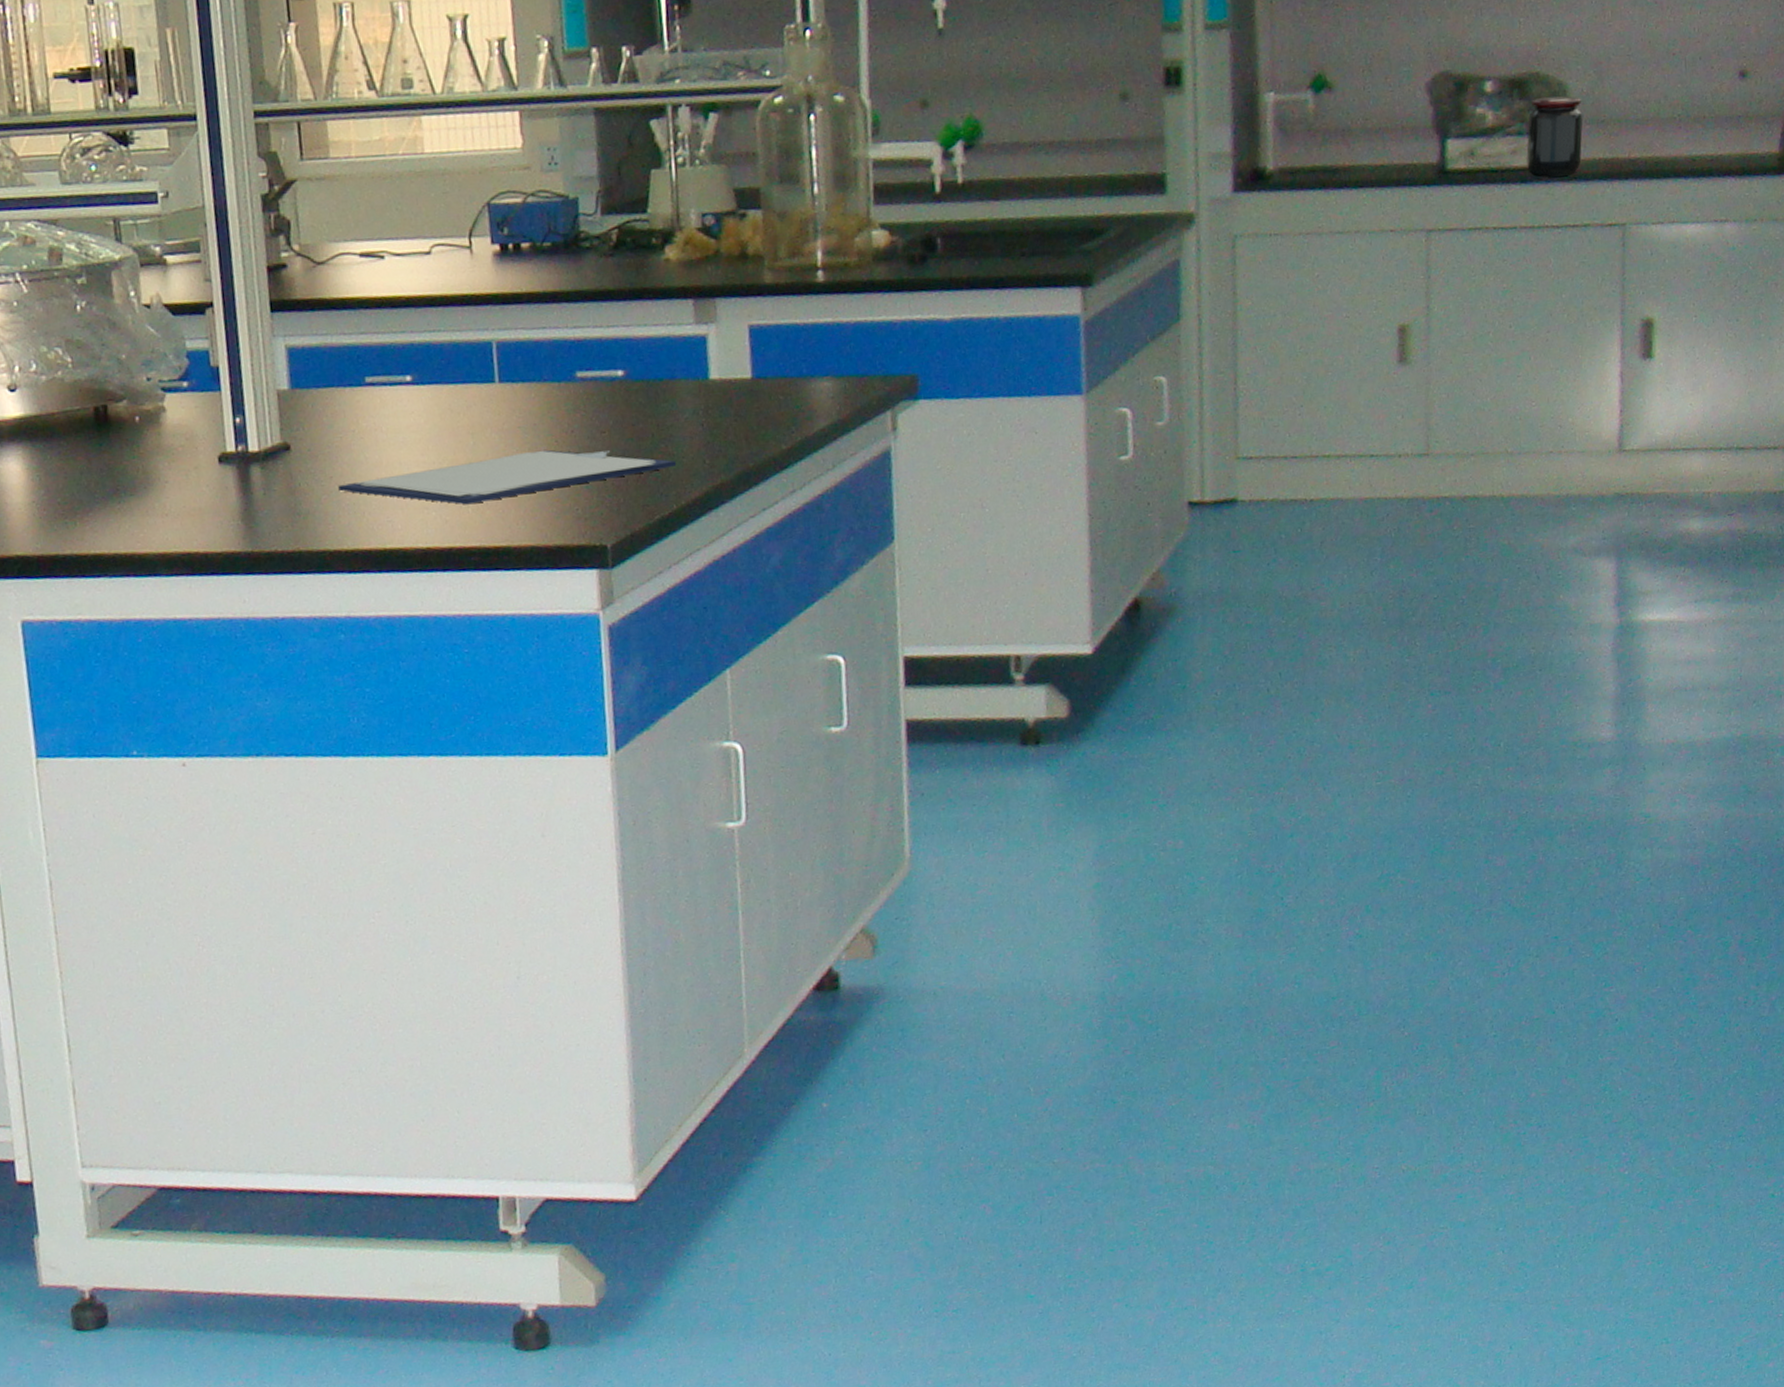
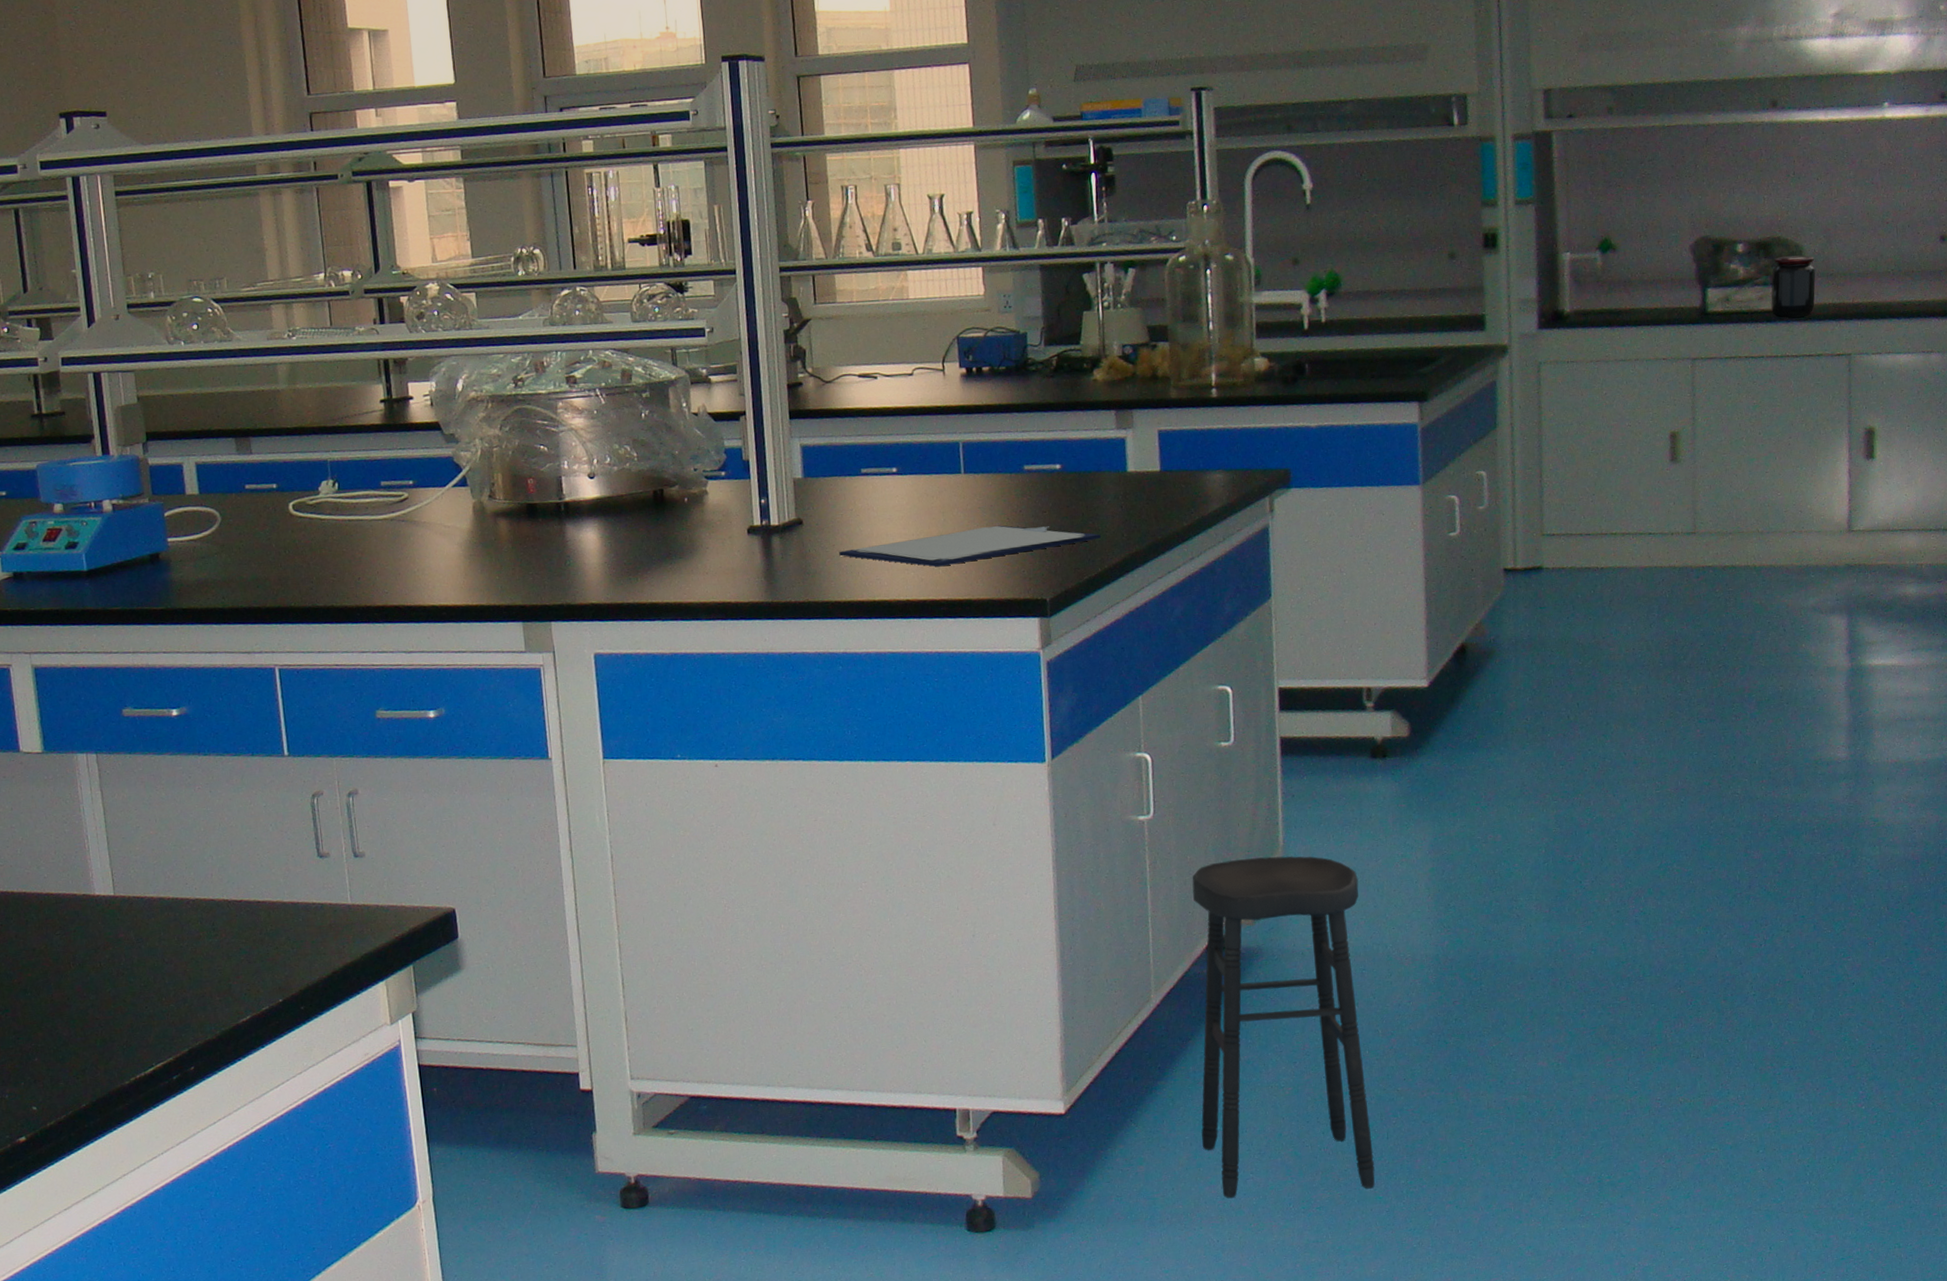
stool: none [795,870,1026,1300] -> present [1192,855,1375,1198]

